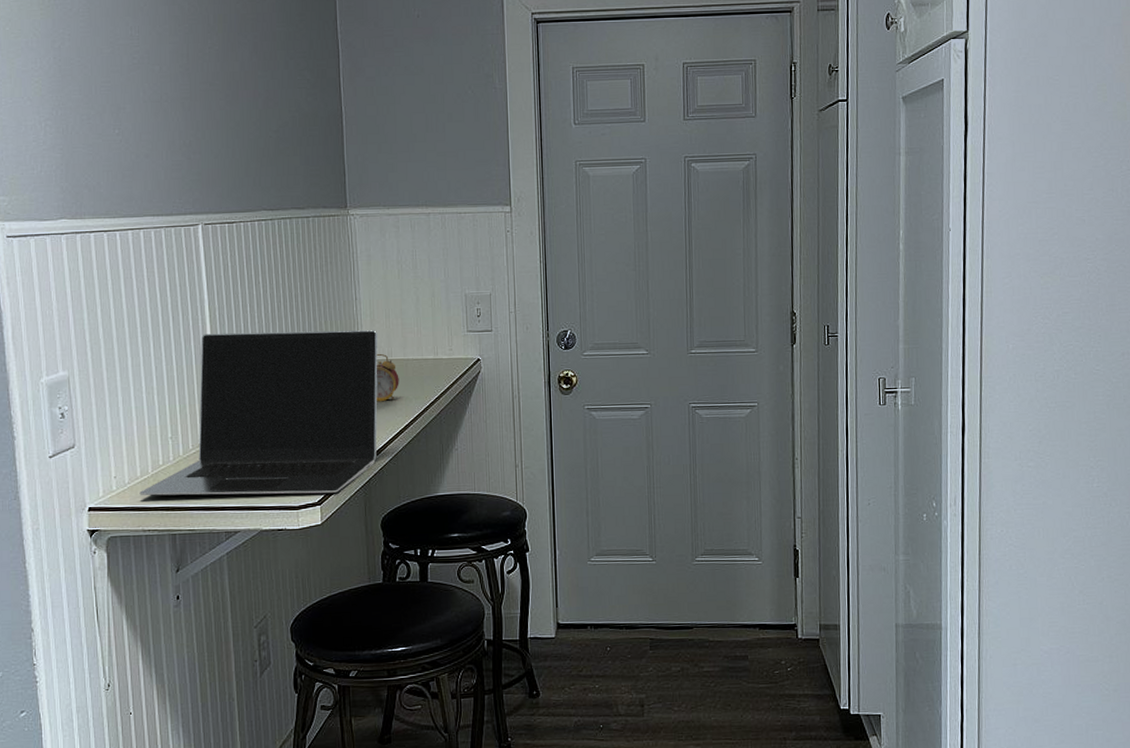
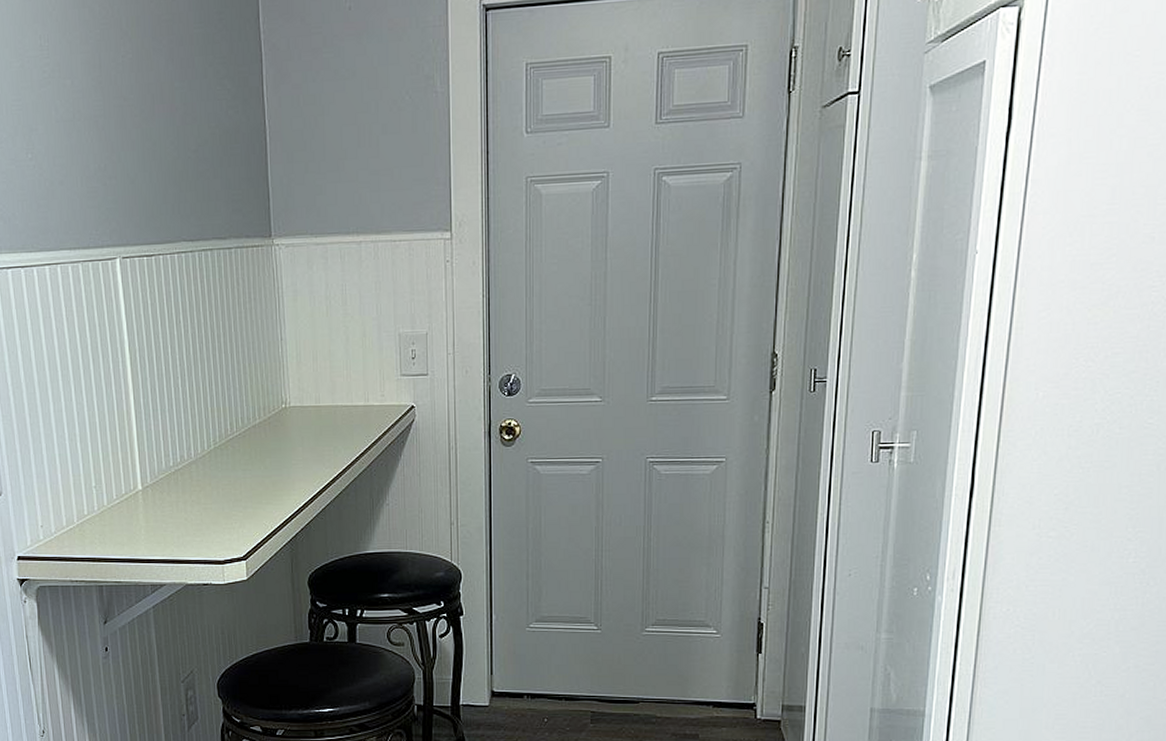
laptop: present [139,330,378,496] -> none [66,373,305,548]
alarm clock: present [376,353,399,402] -> none [302,399,327,452]

